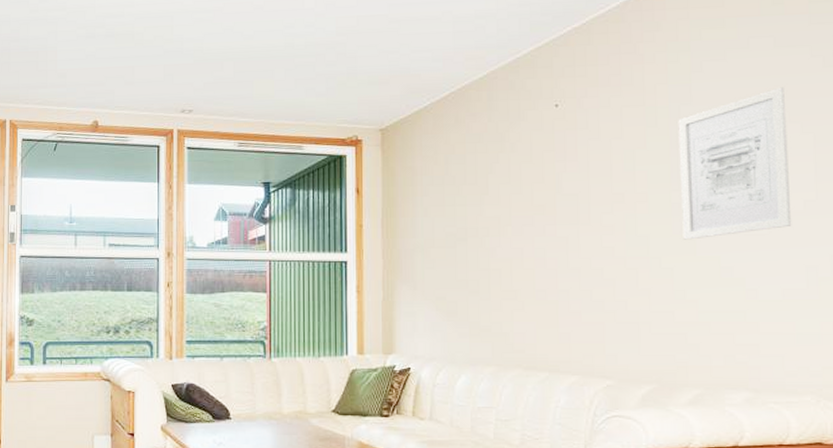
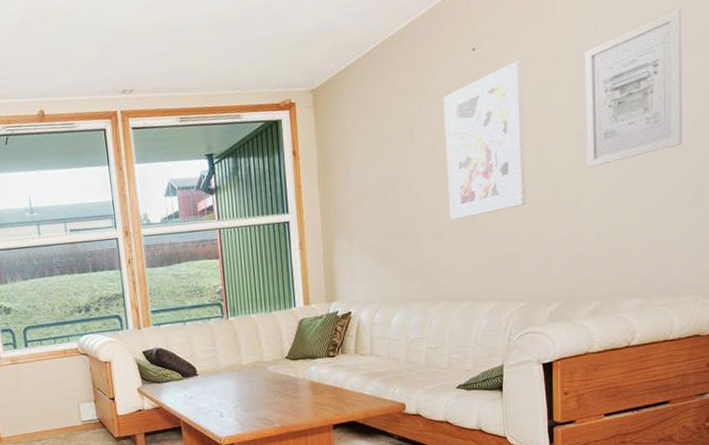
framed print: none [523,121,614,279] -> present [443,60,526,220]

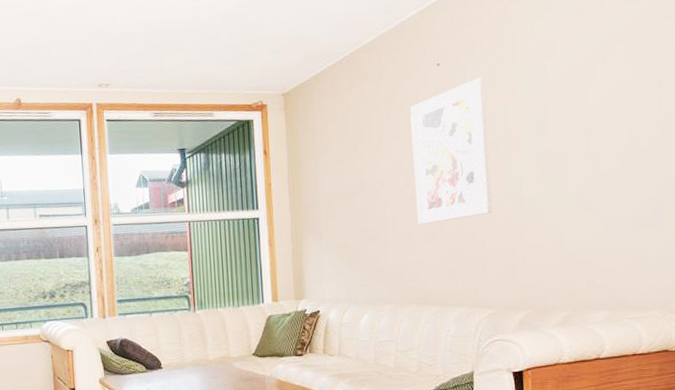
wall art: present [584,9,683,168] -> none [543,39,641,181]

